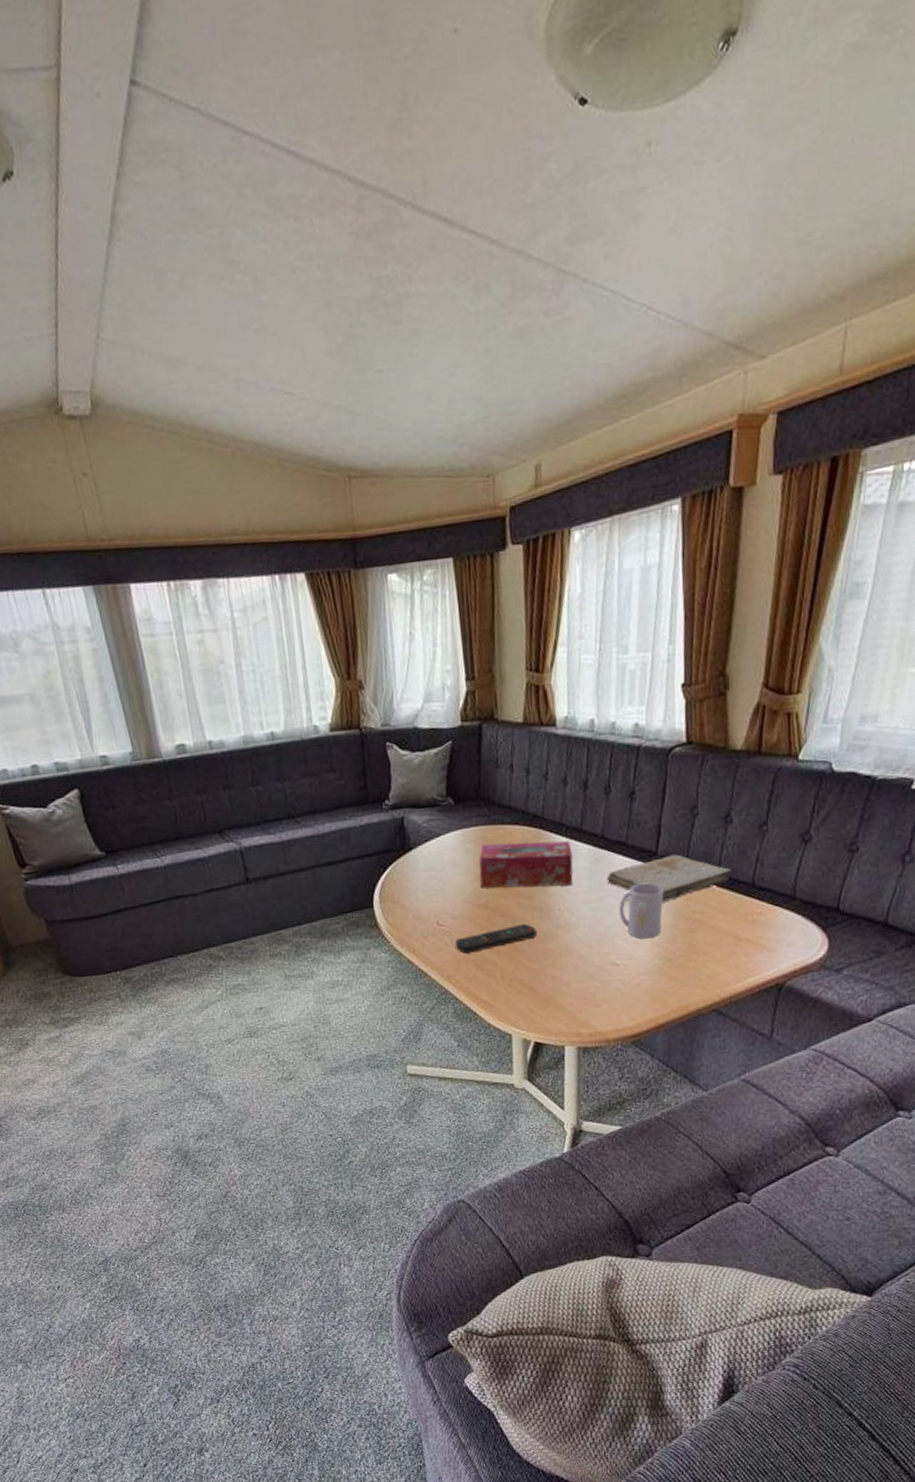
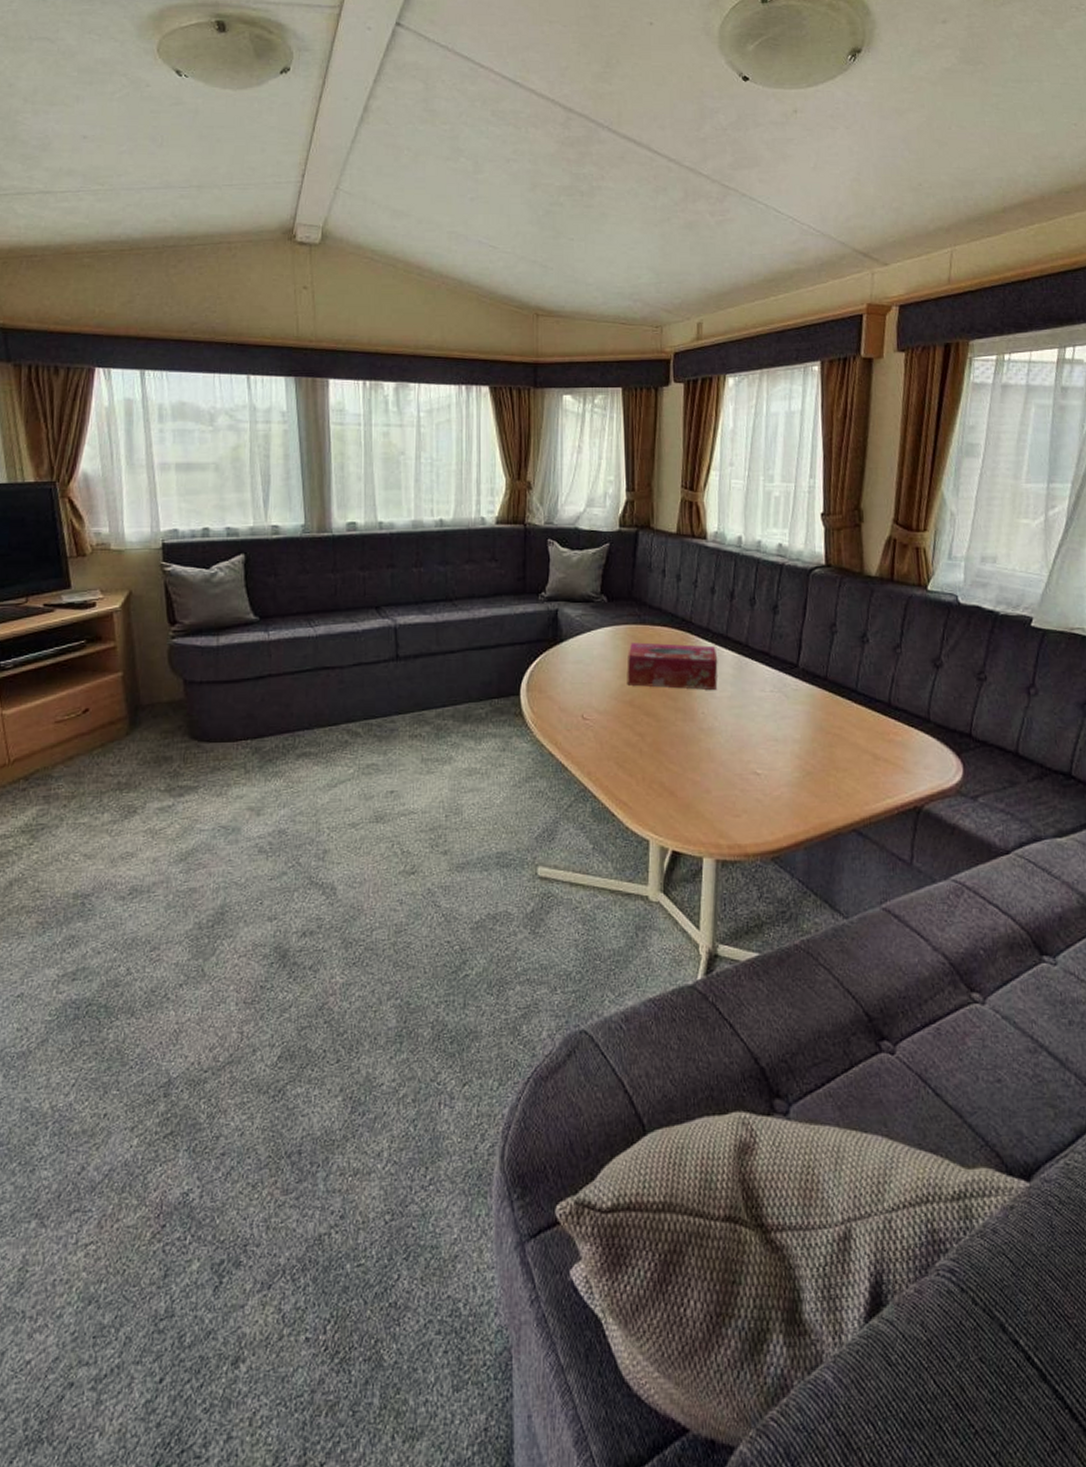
remote control: present [455,923,537,954] -> none [598,724,680,750]
book: present [607,854,732,901] -> none [750,668,869,713]
mug: present [619,882,664,939] -> none [761,693,804,750]

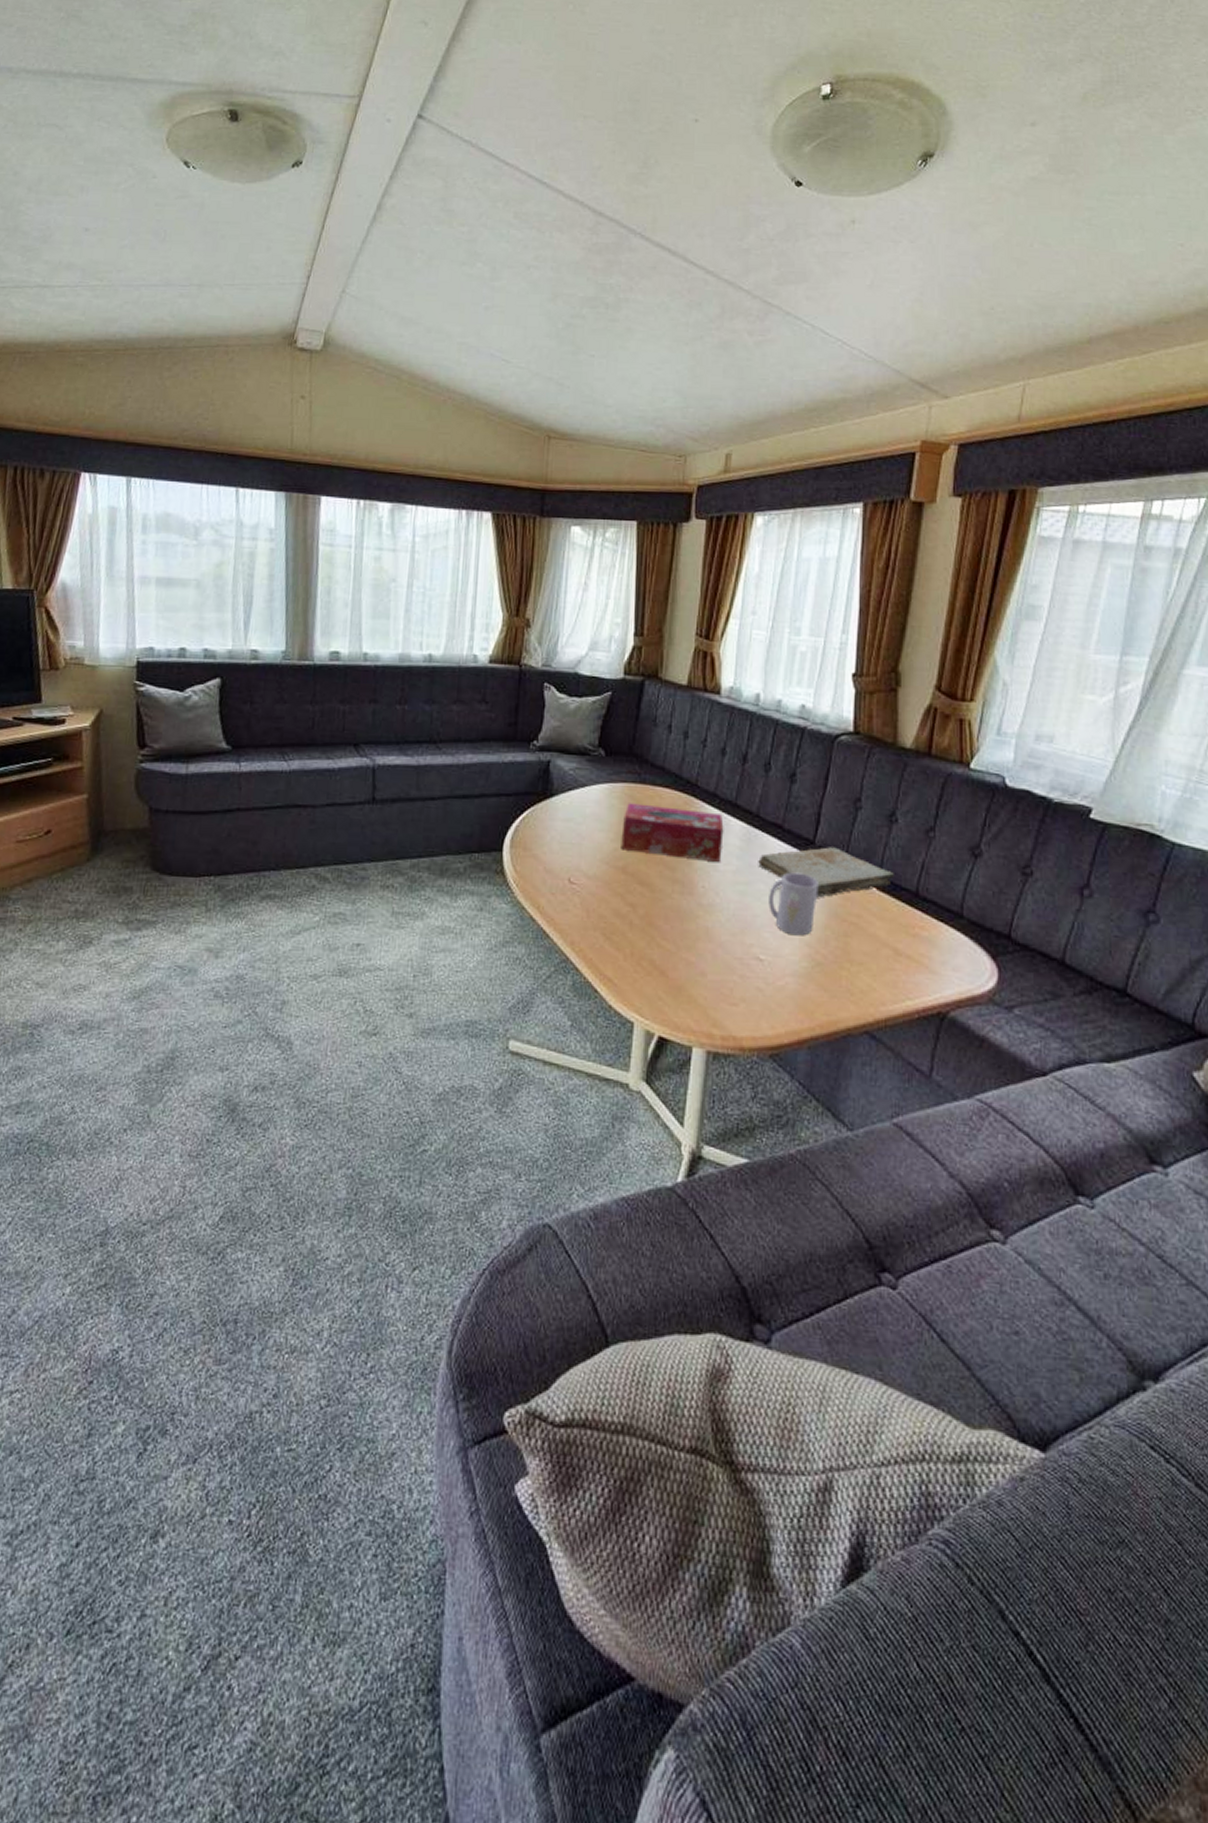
book: none [750,668,869,713] -> present [758,847,894,897]
mug: none [761,693,804,750] -> present [769,872,819,936]

